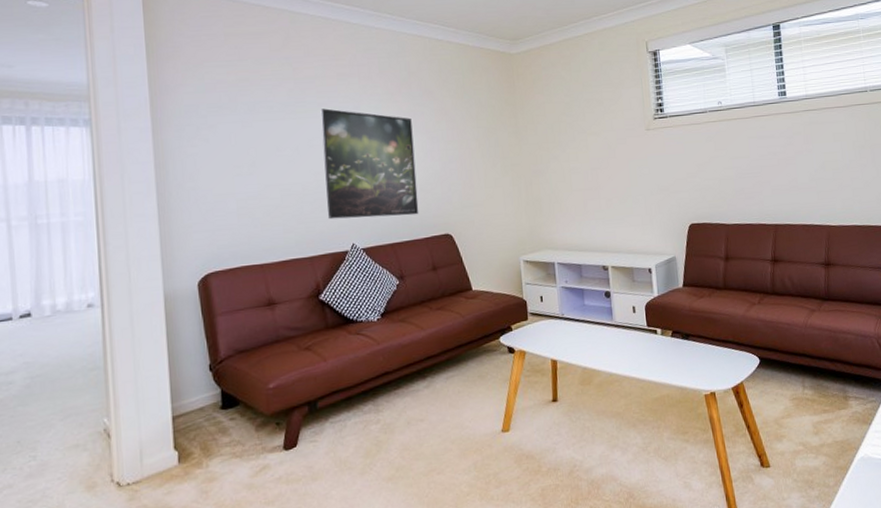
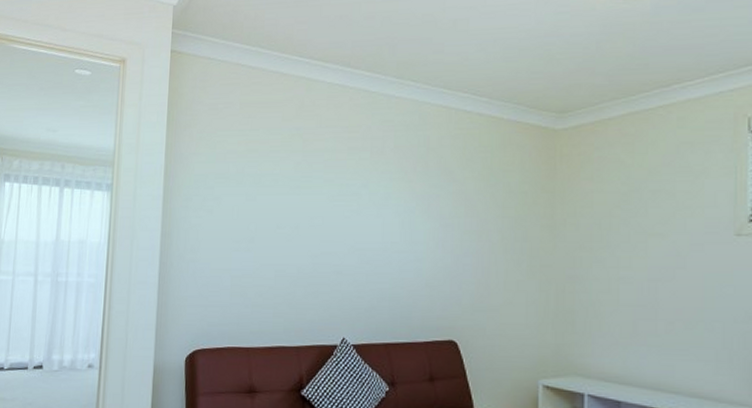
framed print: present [320,108,419,220] -> none [321,185,425,314]

